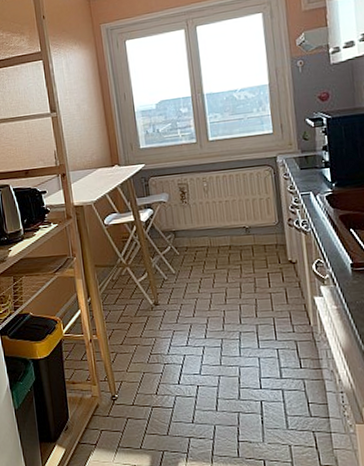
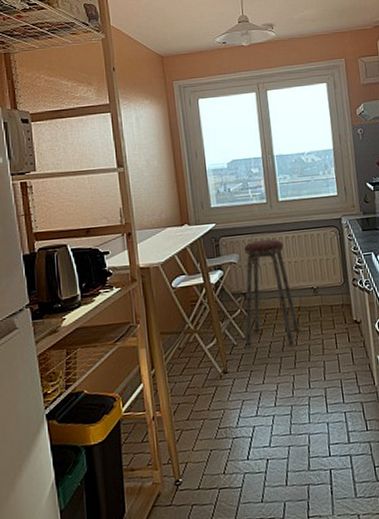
music stool: none [174,178,230,280] -> present [244,239,300,345]

